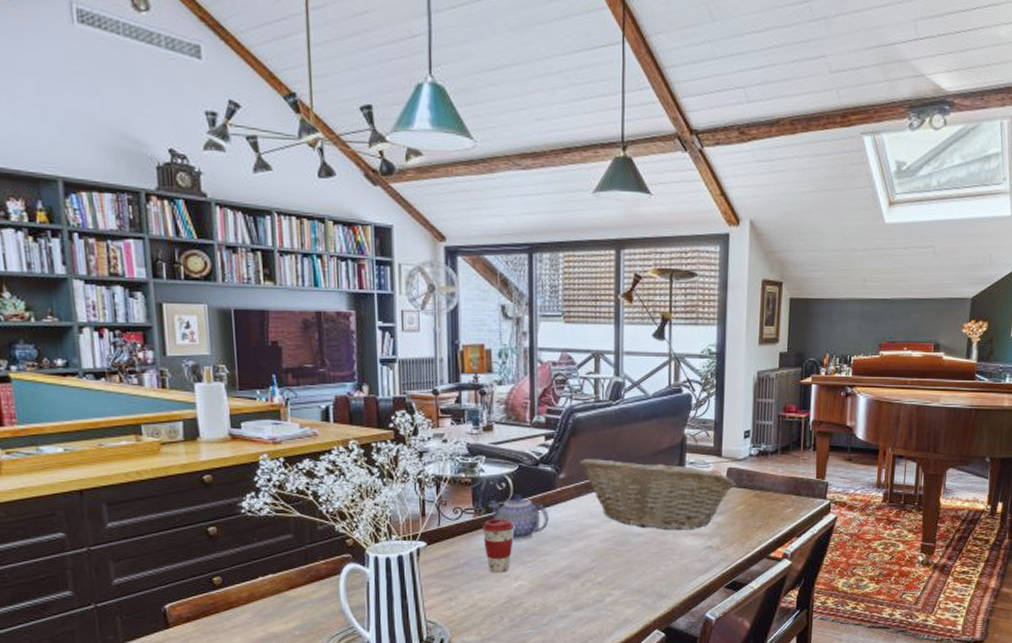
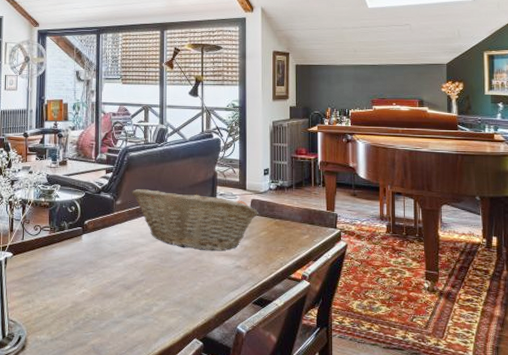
coffee cup: present [481,519,515,573] -> none [55,236,81,281]
teapot: present [489,495,549,541] -> none [62,216,108,255]

